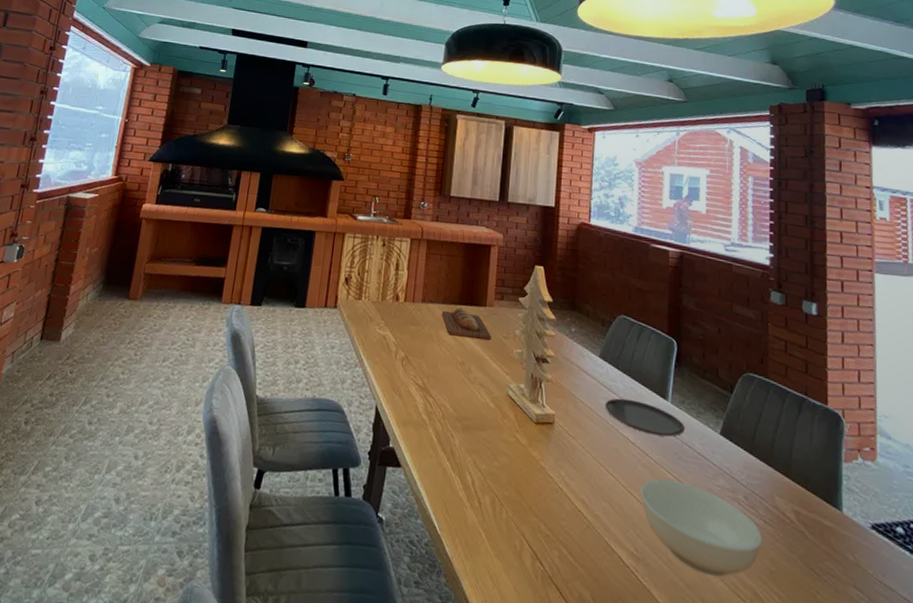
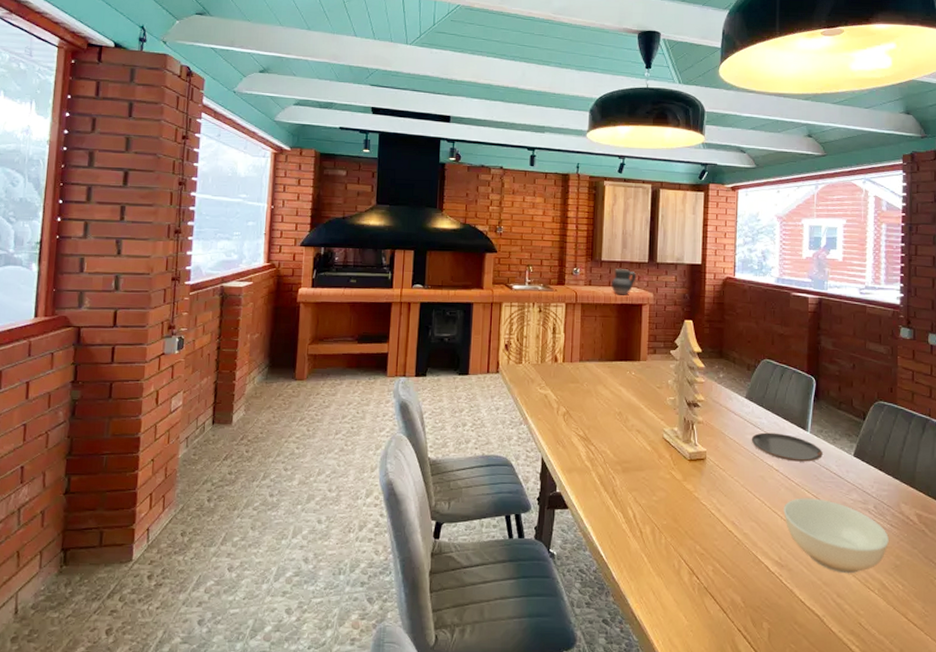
bread loaf: present [441,308,491,341] -> none [598,364,646,392]
ceramic jug: none [459,206,486,235] -> present [611,269,637,295]

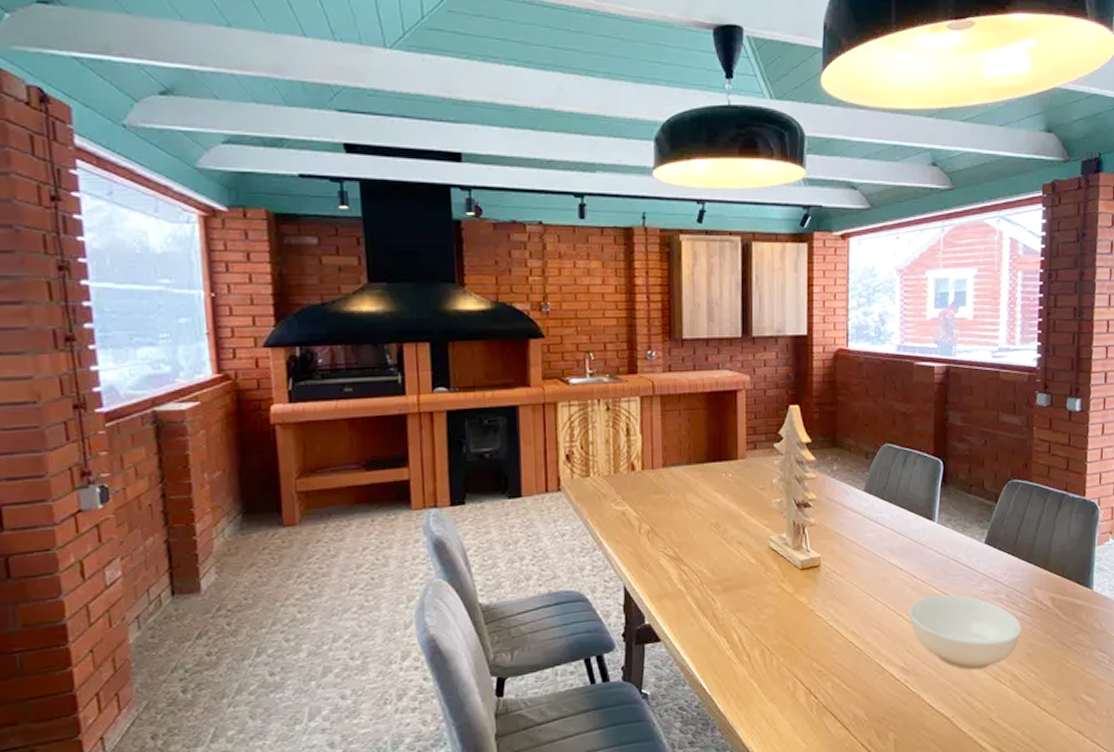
ceramic jug: present [611,269,637,295] -> none [697,347,728,381]
plate: present [751,432,822,462] -> none [871,527,951,557]

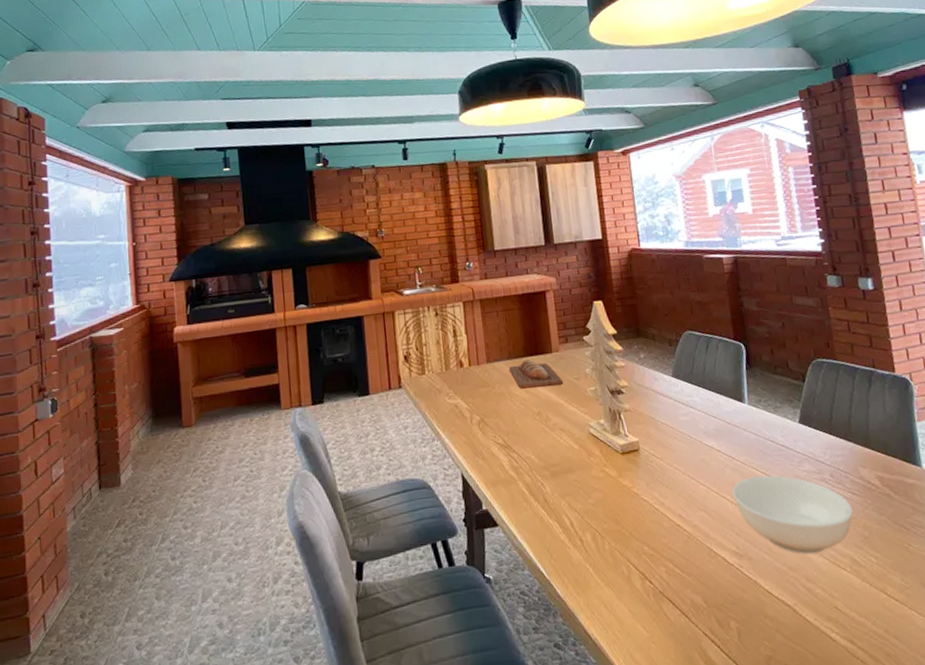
bread loaf: none [687,466,746,498] -> present [508,359,563,390]

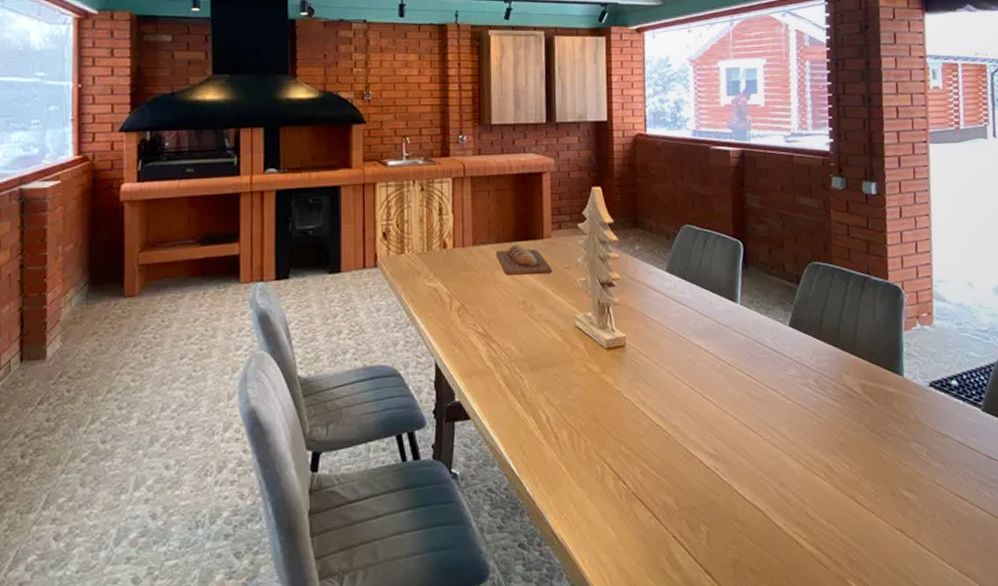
bowl: present [732,475,853,554] -> none [715,378,832,458]

